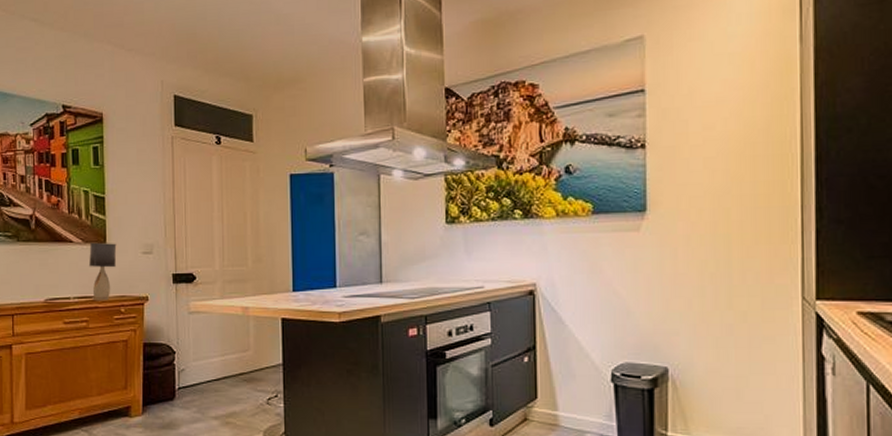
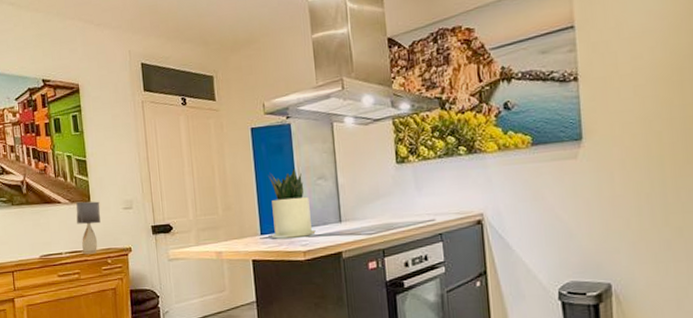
planter: none [304,222,353,297] -> present [268,169,316,239]

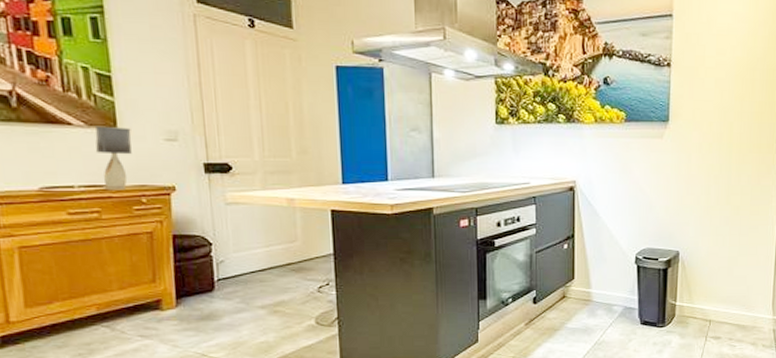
planter: present [268,169,316,239] -> none [354,117,406,190]

